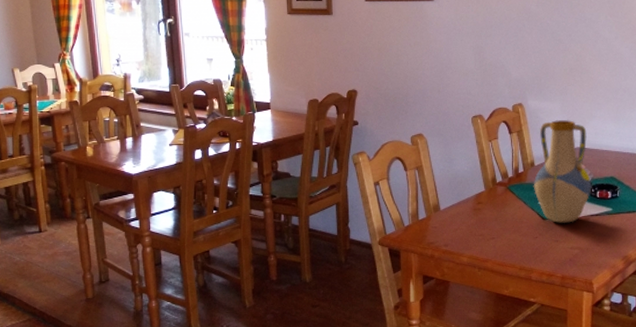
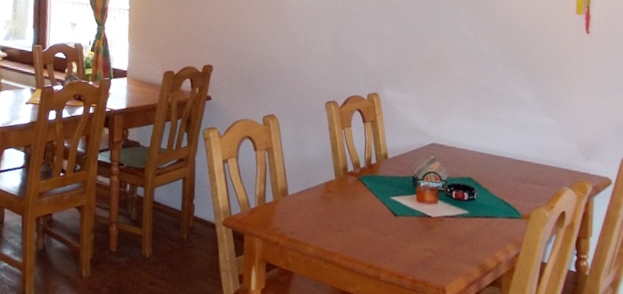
vase: present [533,120,592,223] -> none [385,113,447,222]

